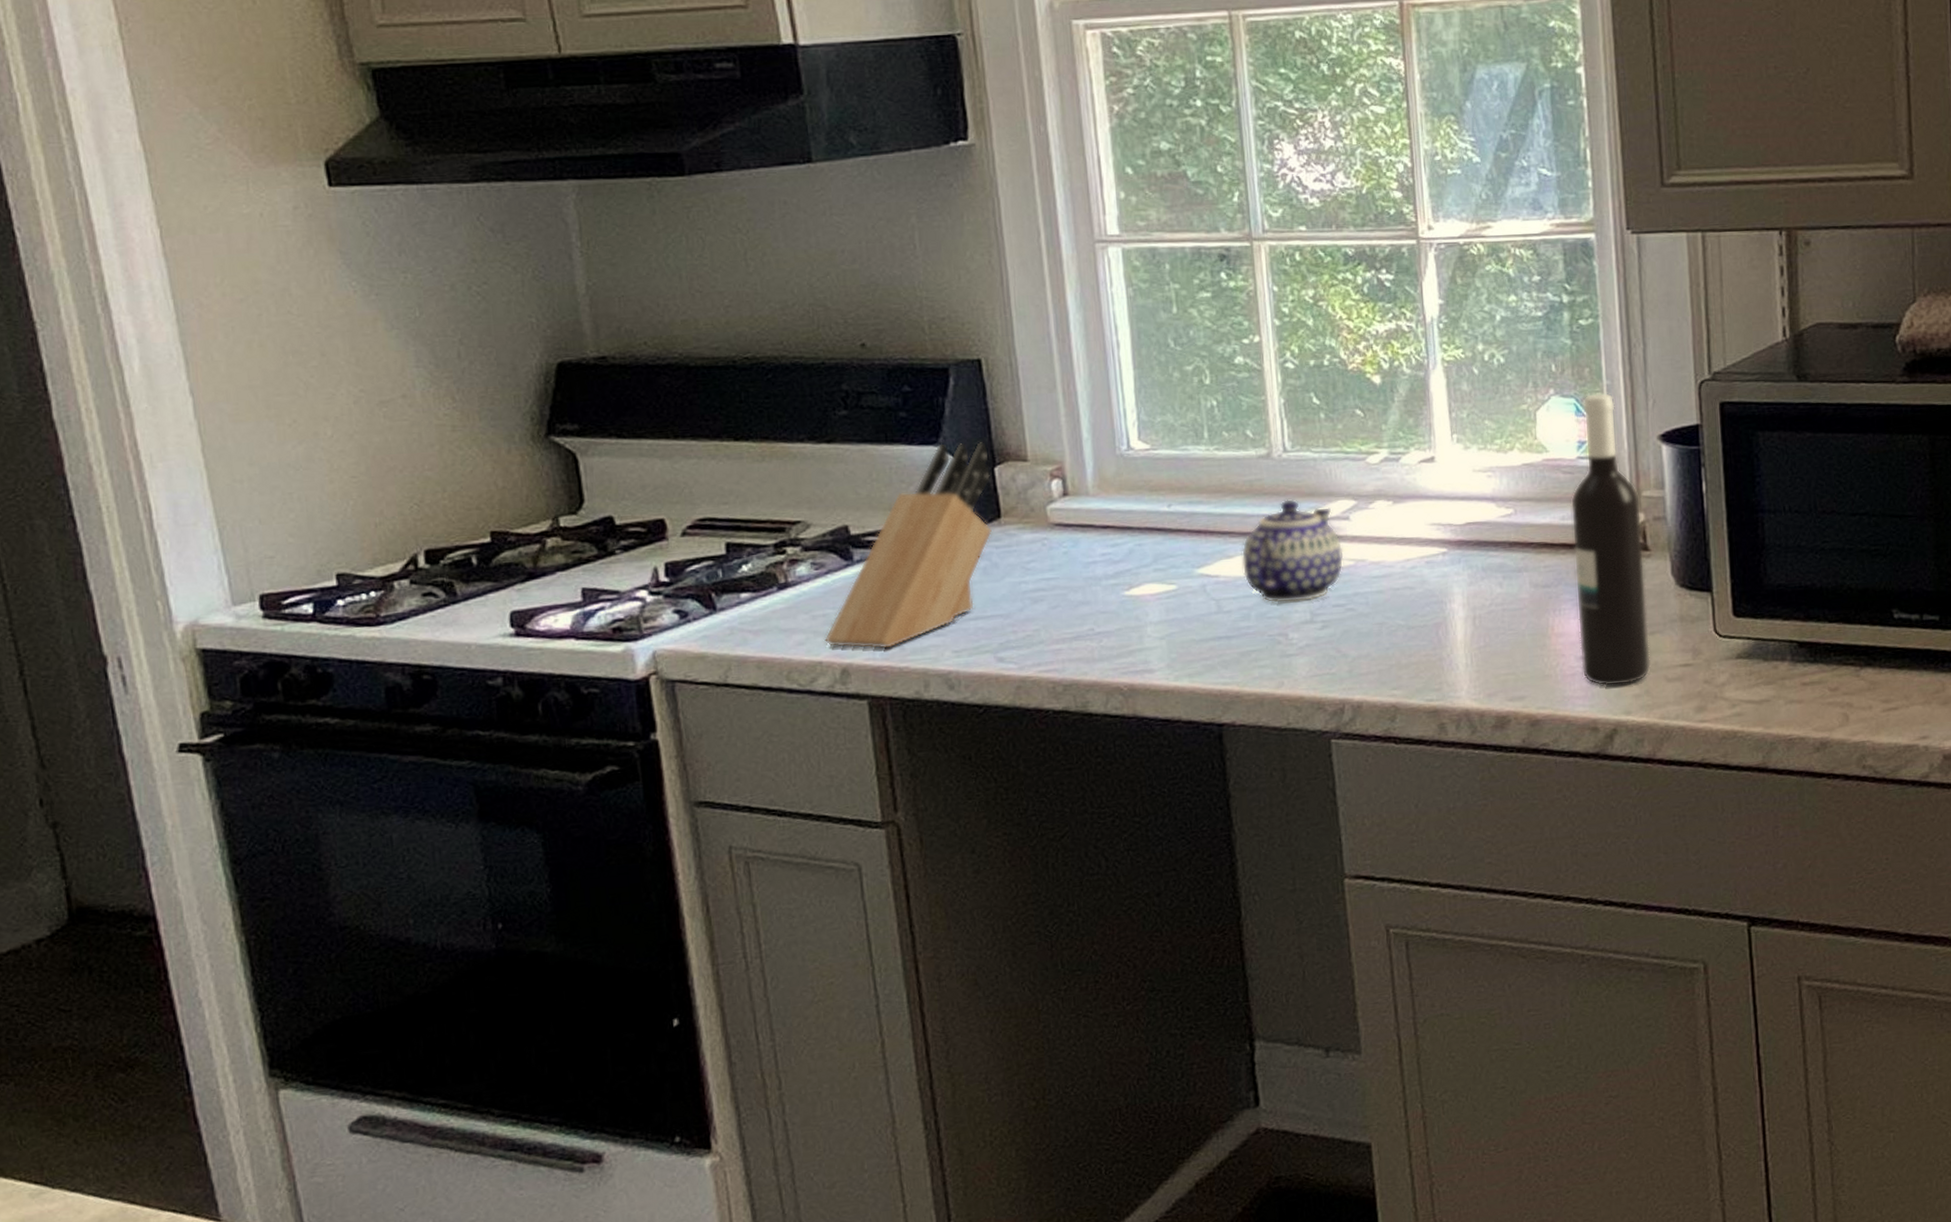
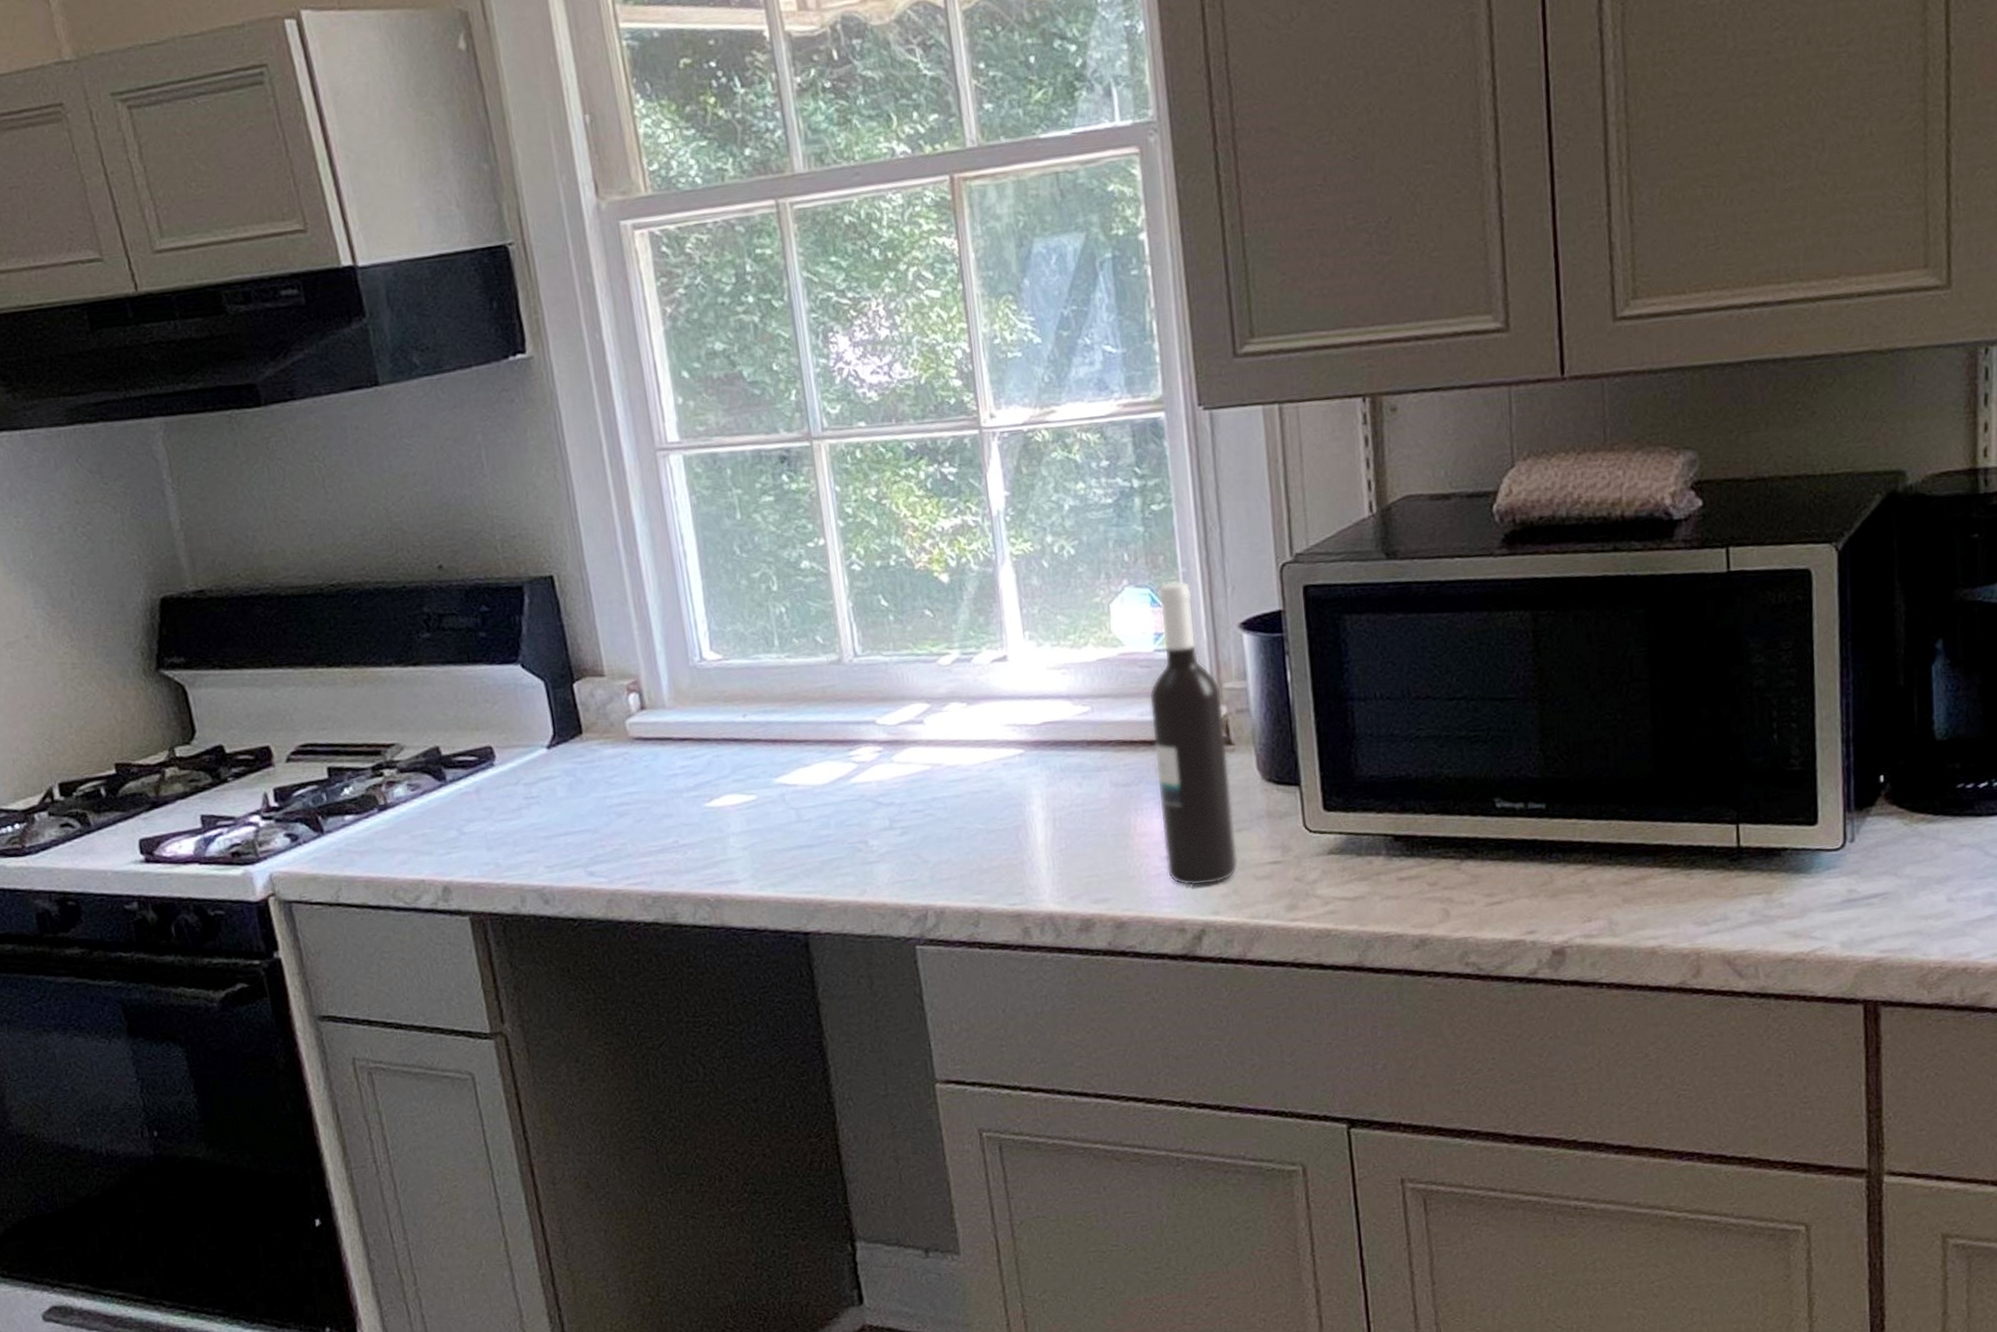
knife block: present [824,441,992,649] -> none [425,658,575,867]
teapot: present [1241,499,1344,604] -> none [817,705,920,811]

